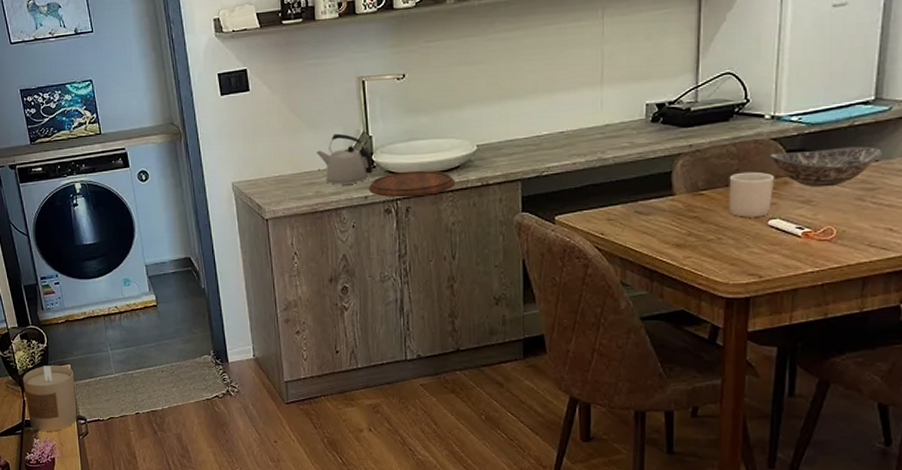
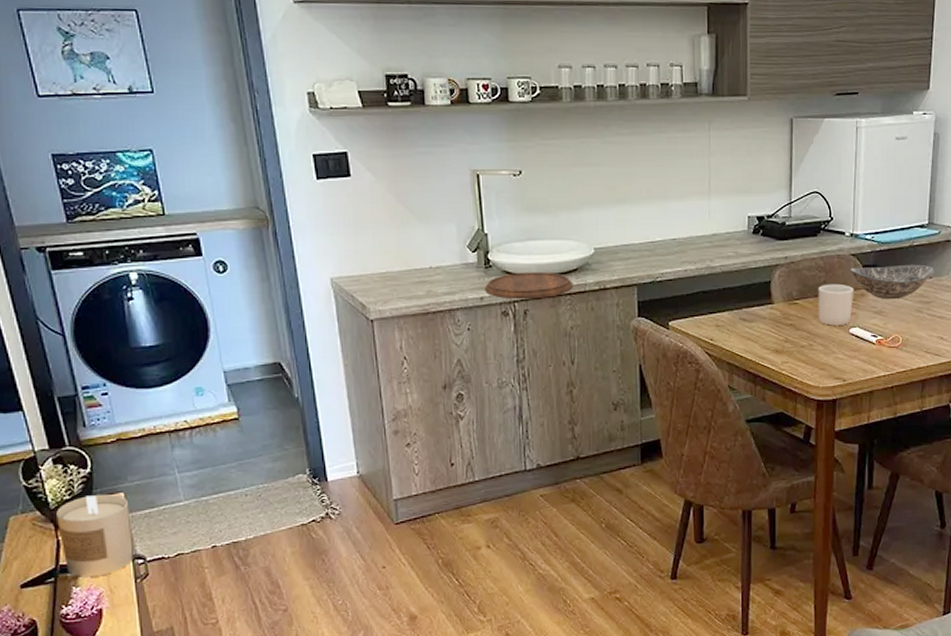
kettle: present [316,133,373,186] -> none [427,229,489,285]

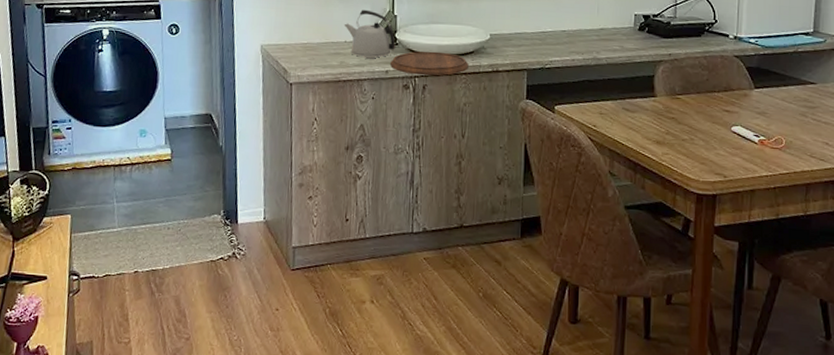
candle: present [56,494,134,578] -> none [15,214,73,287]
kettle: none [427,229,489,285] -> present [344,9,395,59]
mug: present [818,284,854,326] -> none [700,82,737,123]
bowl: present [850,264,934,300] -> none [733,68,819,102]

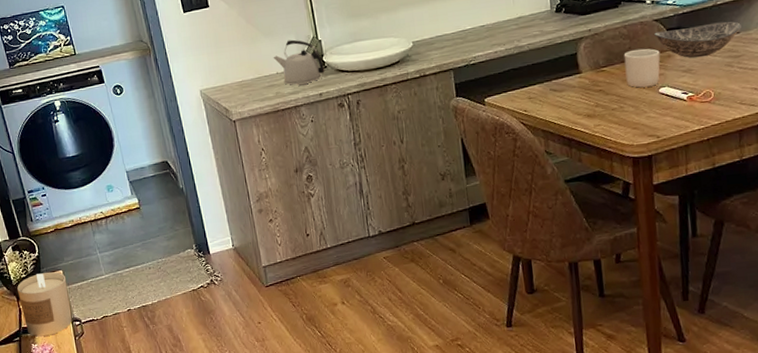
candle: none [15,214,73,287] -> present [17,272,72,337]
cutting board: present [390,51,469,76] -> none [322,66,397,93]
mug: none [700,82,737,123] -> present [623,48,661,88]
bowl: none [733,68,819,102] -> present [654,21,741,58]

